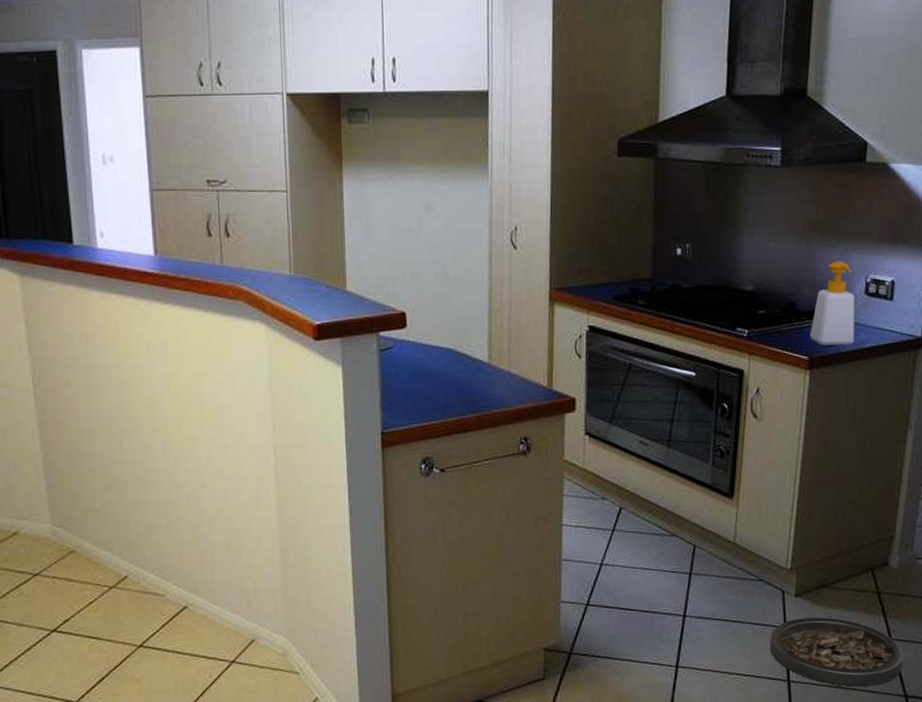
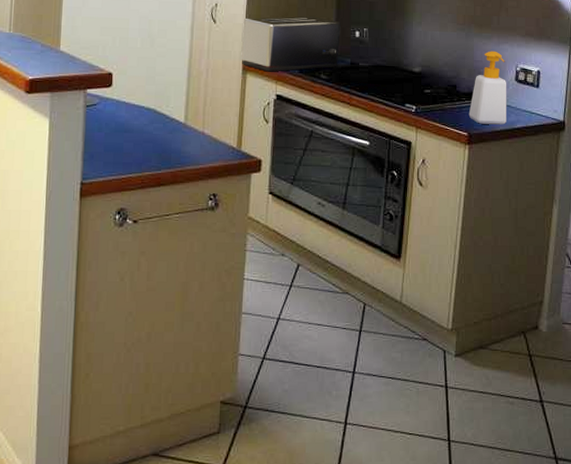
toaster: none [547,234,660,301] -> present [241,16,341,72]
pet bowl: present [769,617,904,687] -> none [432,378,553,448]

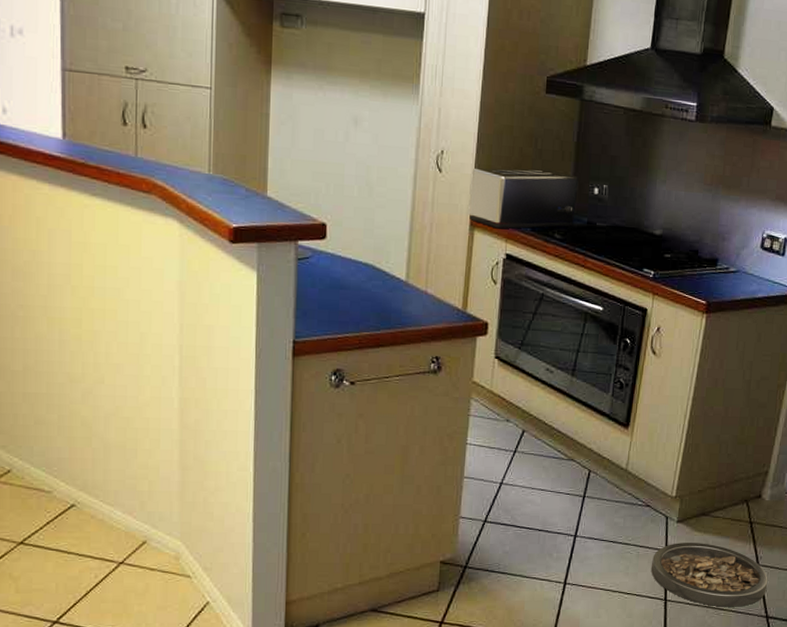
pet bowl: none [432,378,553,448] -> present [651,543,768,607]
soap bottle: present [468,51,506,125] -> none [709,214,752,294]

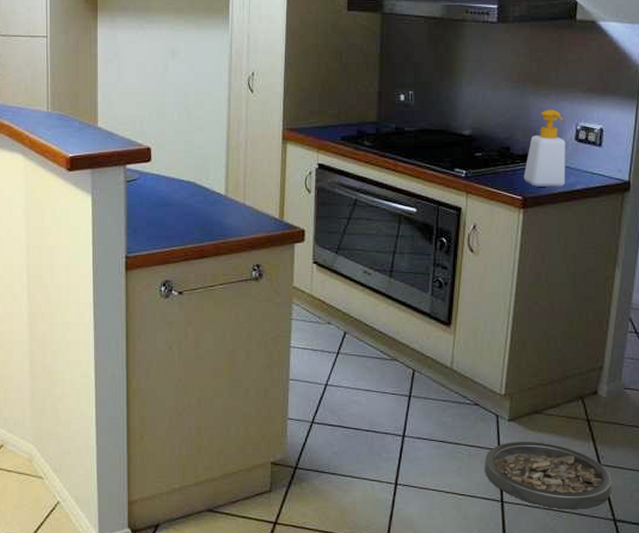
toaster: present [468,168,579,229] -> none [280,81,384,141]
soap bottle: none [709,214,752,294] -> present [523,109,565,187]

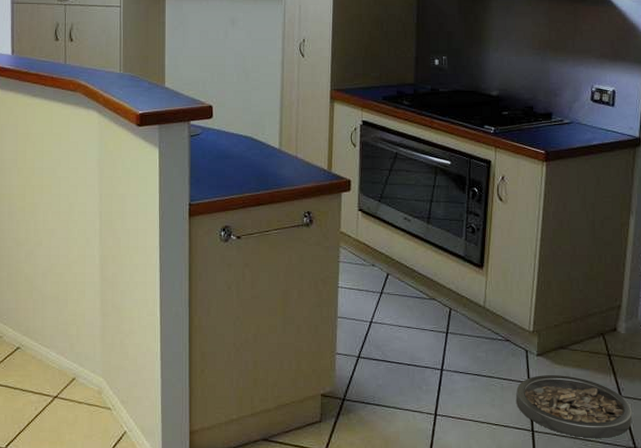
soap bottle: present [523,109,565,187] -> none [545,73,583,142]

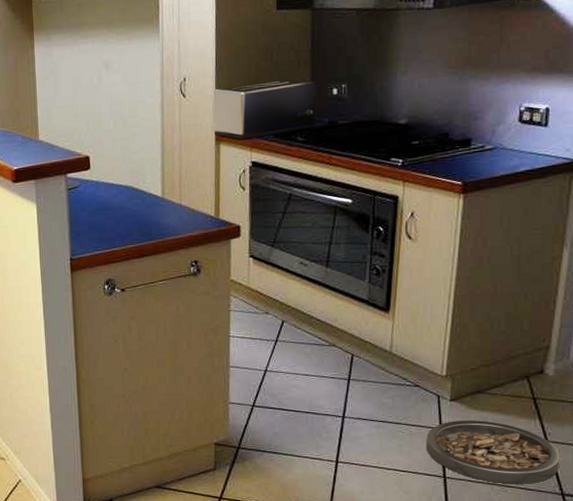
toaster: none [328,47,421,100] -> present [213,78,317,140]

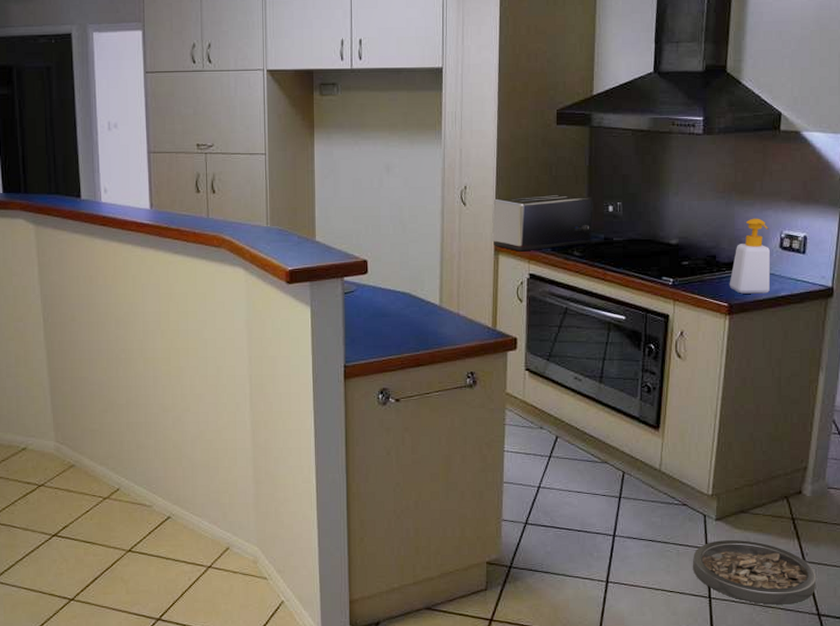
soap bottle: none [463,92,508,171] -> present [729,218,770,294]

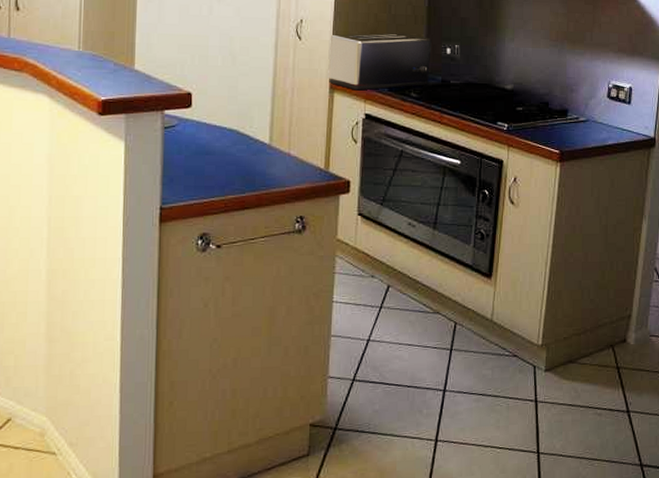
pet bowl: present [692,540,817,605] -> none [521,391,639,457]
soap bottle: present [729,218,770,294] -> none [560,67,598,142]

